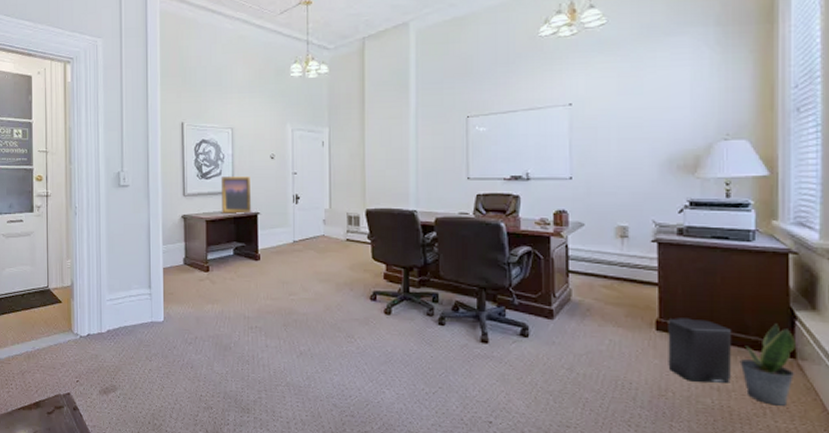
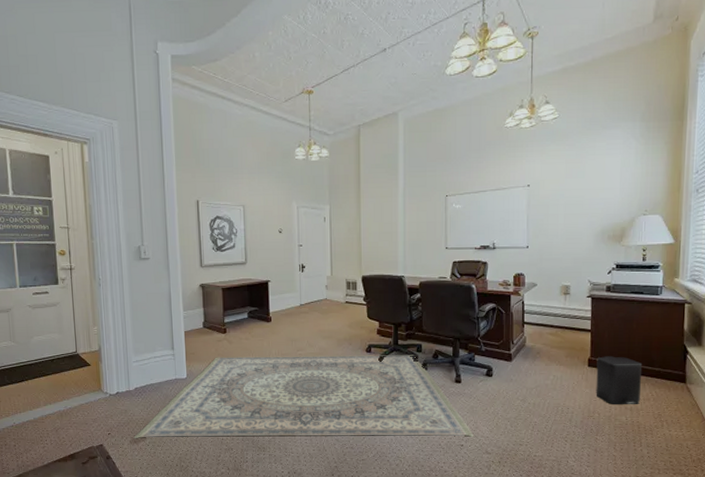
area rug: none [104,299,506,412] -> present [134,355,474,438]
picture frame: present [220,176,252,214] -> none [234,249,263,282]
potted plant: present [739,324,796,406] -> none [646,358,686,419]

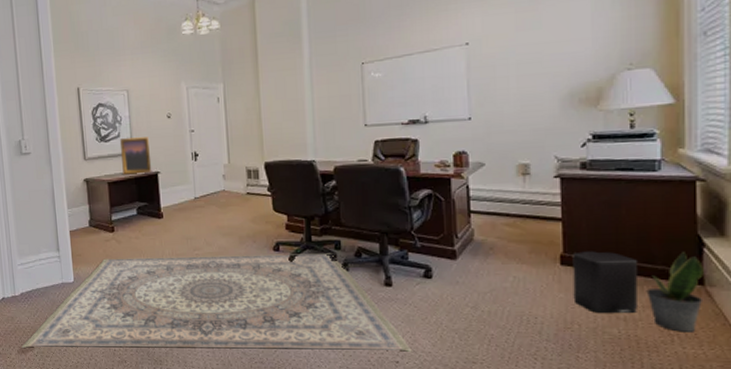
picture frame: none [234,249,263,282] -> present [119,137,152,175]
potted plant: none [646,358,686,419] -> present [646,252,704,332]

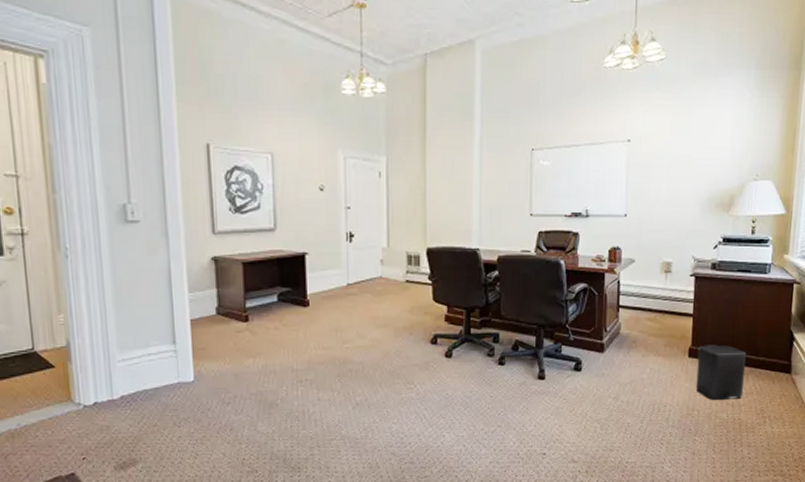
area rug: present [21,253,412,352] -> none [120,346,558,463]
picture frame: present [119,137,152,175] -> none [259,211,298,254]
potted plant: present [646,252,704,332] -> none [750,345,792,414]

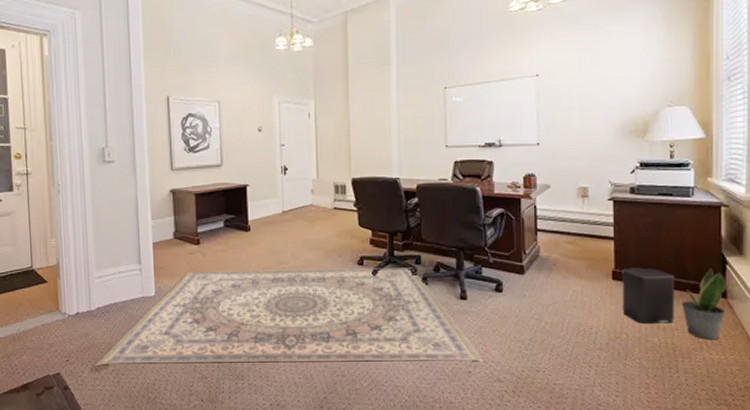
area rug: none [120,346,558,463] -> present [95,267,483,366]
potted plant: none [750,345,792,414] -> present [681,269,726,340]

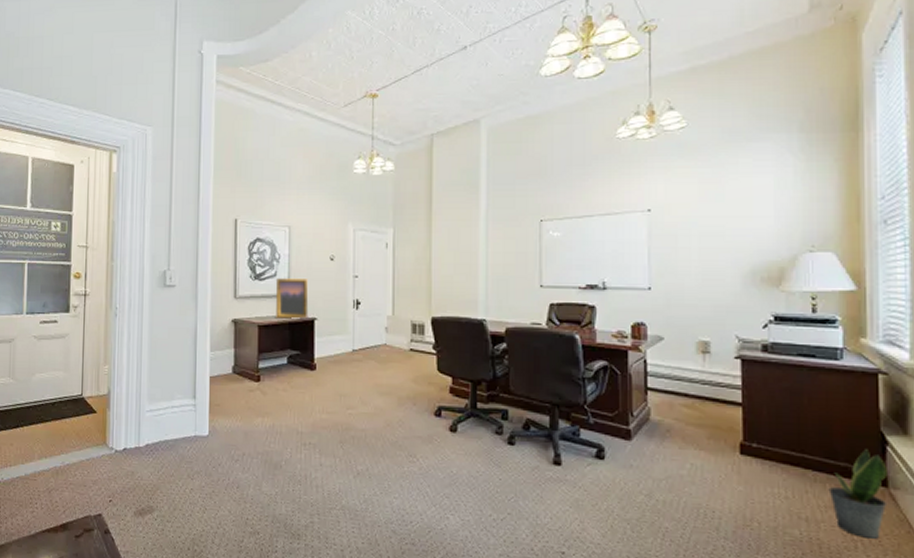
area rug: present [95,267,483,366] -> none [139,411,580,542]
picture frame: none [208,149,241,187] -> present [275,278,309,319]
pedal bin: present [622,267,675,323] -> none [753,441,821,513]

